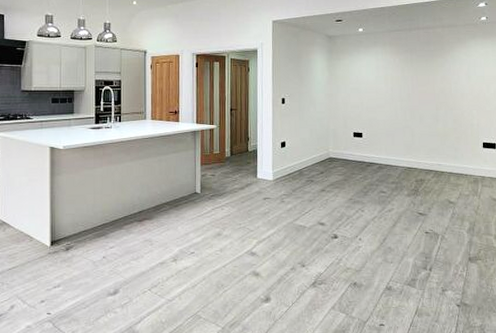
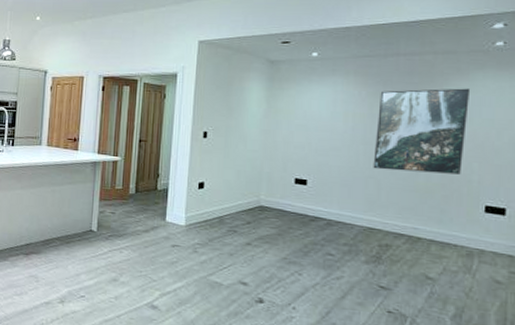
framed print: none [407,53,468,120] -> present [373,88,471,175]

